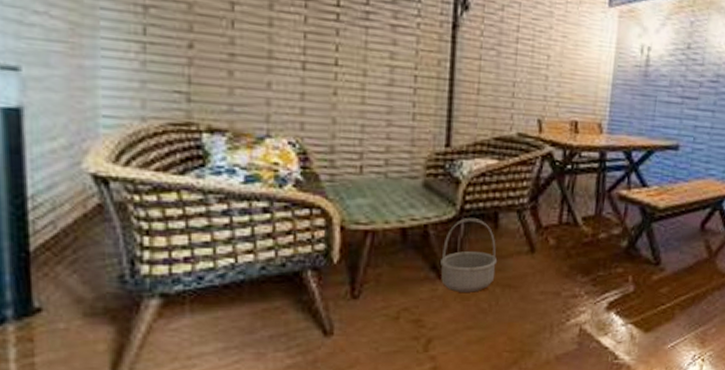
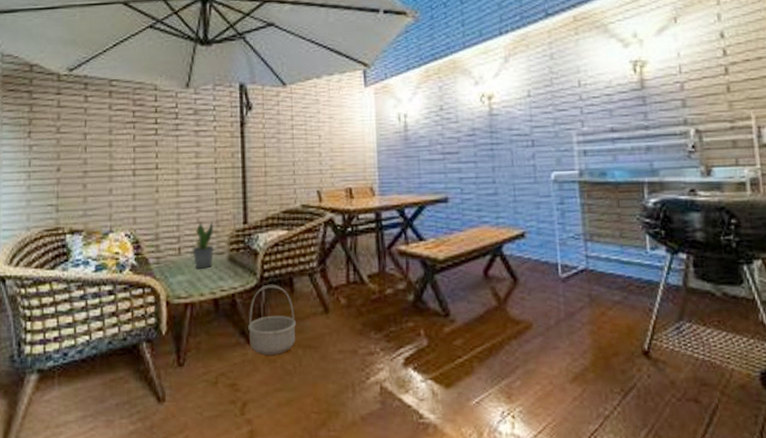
potted plant: none [377,138,408,195] -> present [192,221,215,270]

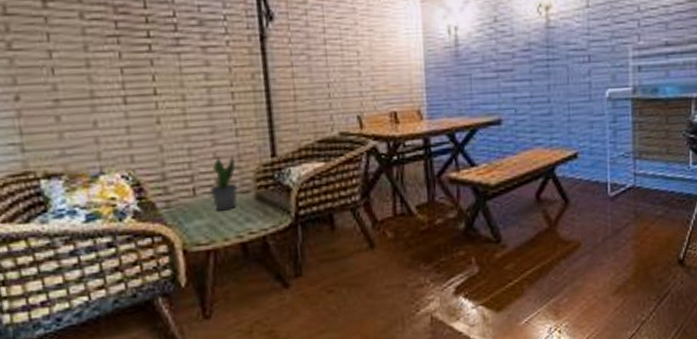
basket: present [248,284,297,355] -> none [284,222,340,298]

